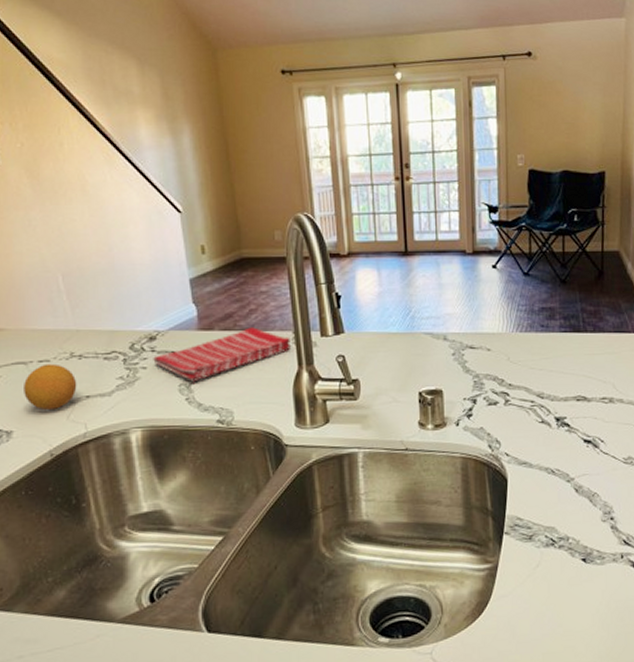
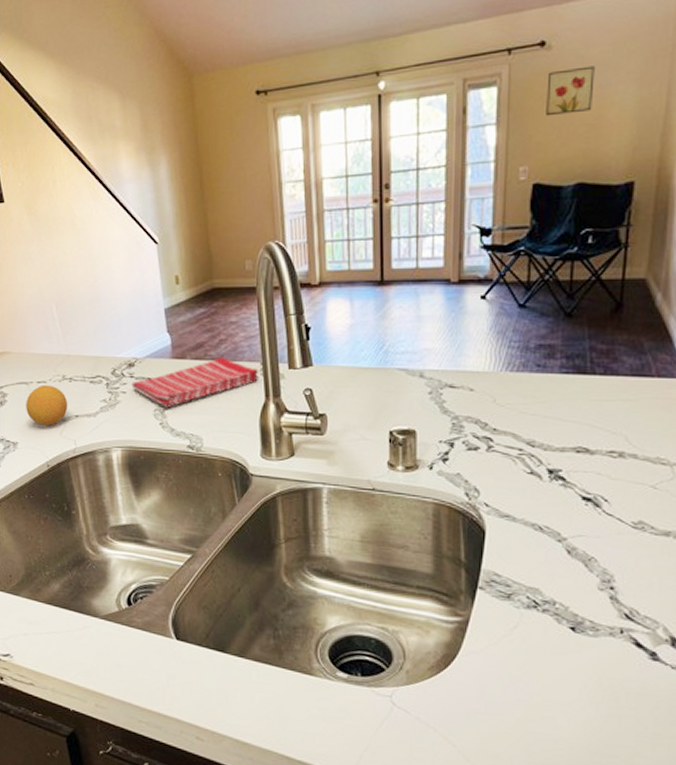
wall art: none [535,76,571,114] -> present [546,66,595,116]

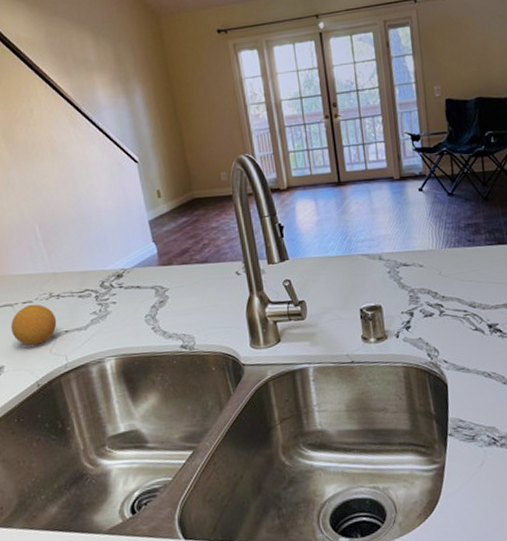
dish towel: present [132,357,258,408] -> none [121,260,242,312]
wall art: present [546,66,595,116] -> none [445,11,480,48]

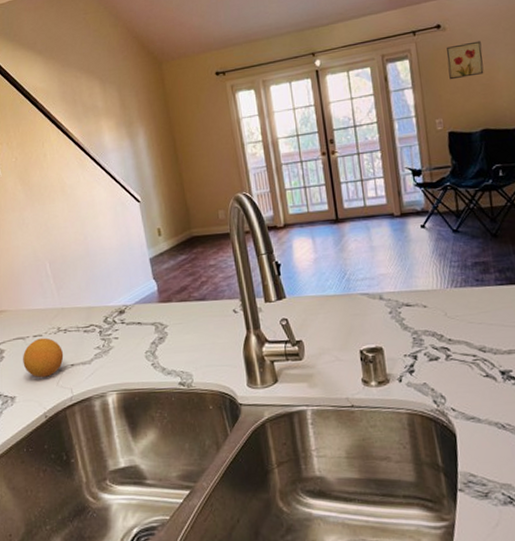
wall art: none [445,11,480,48] -> present [446,41,484,80]

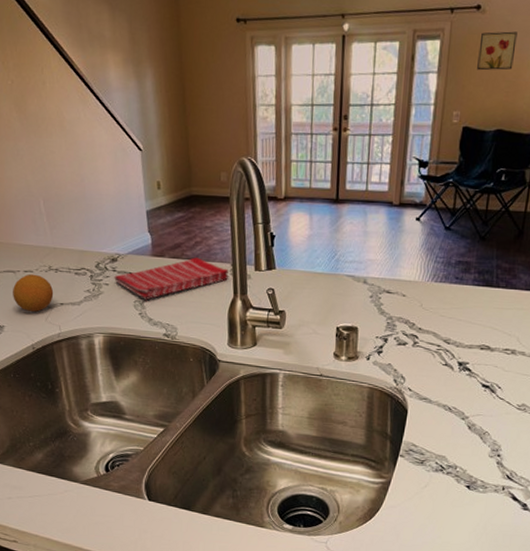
dish towel: none [123,297,239,349] -> present [114,257,228,300]

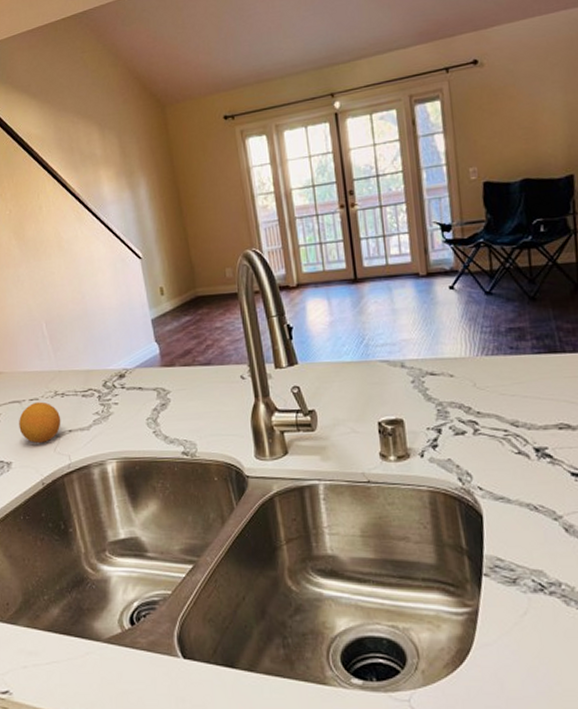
dish towel: present [114,257,228,300] -> none [123,362,247,416]
wall art: present [477,31,518,71] -> none [483,78,527,123]

